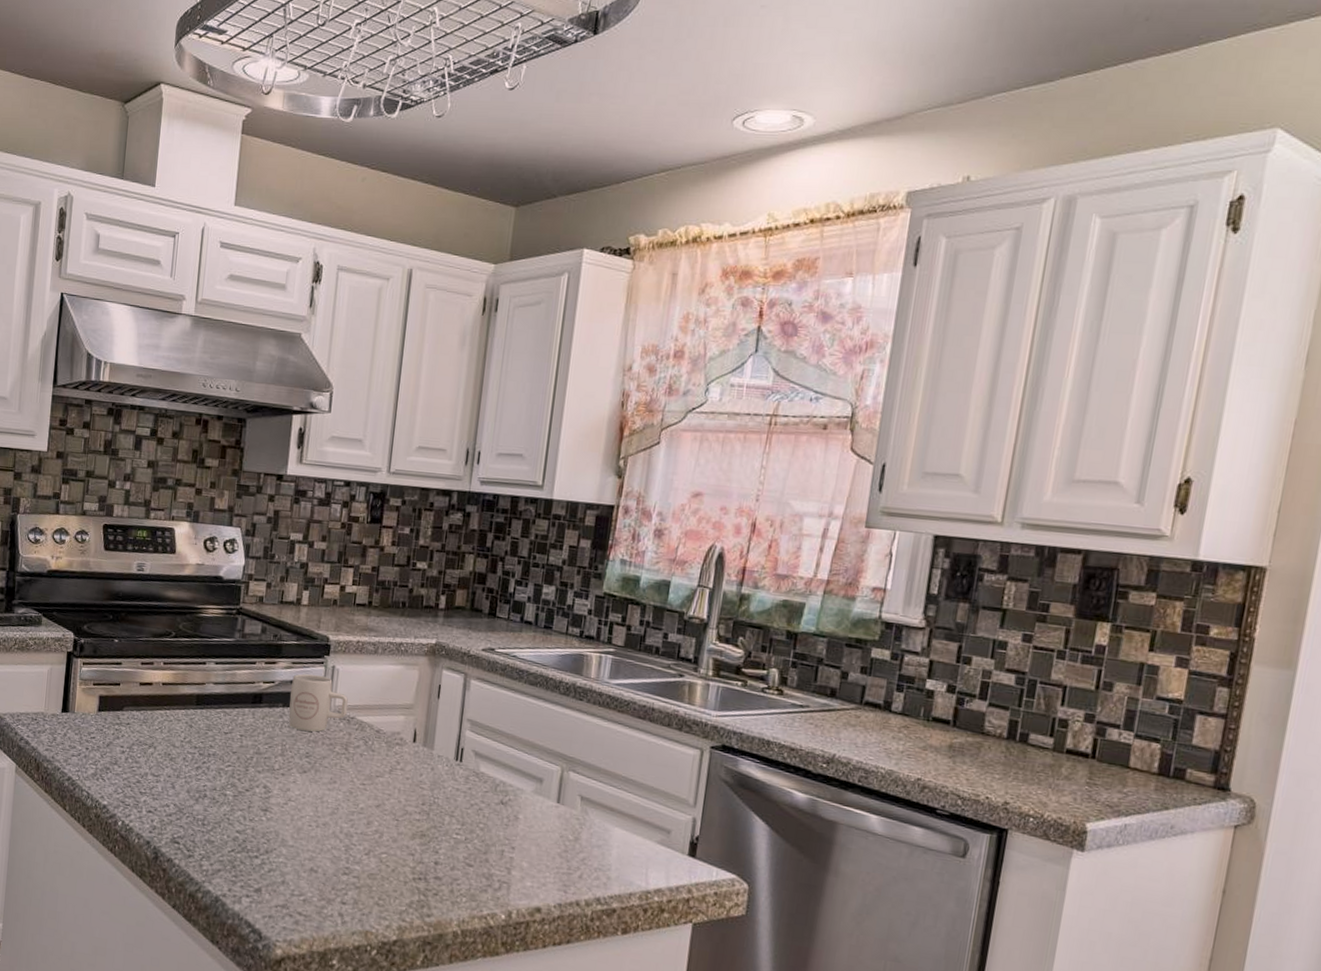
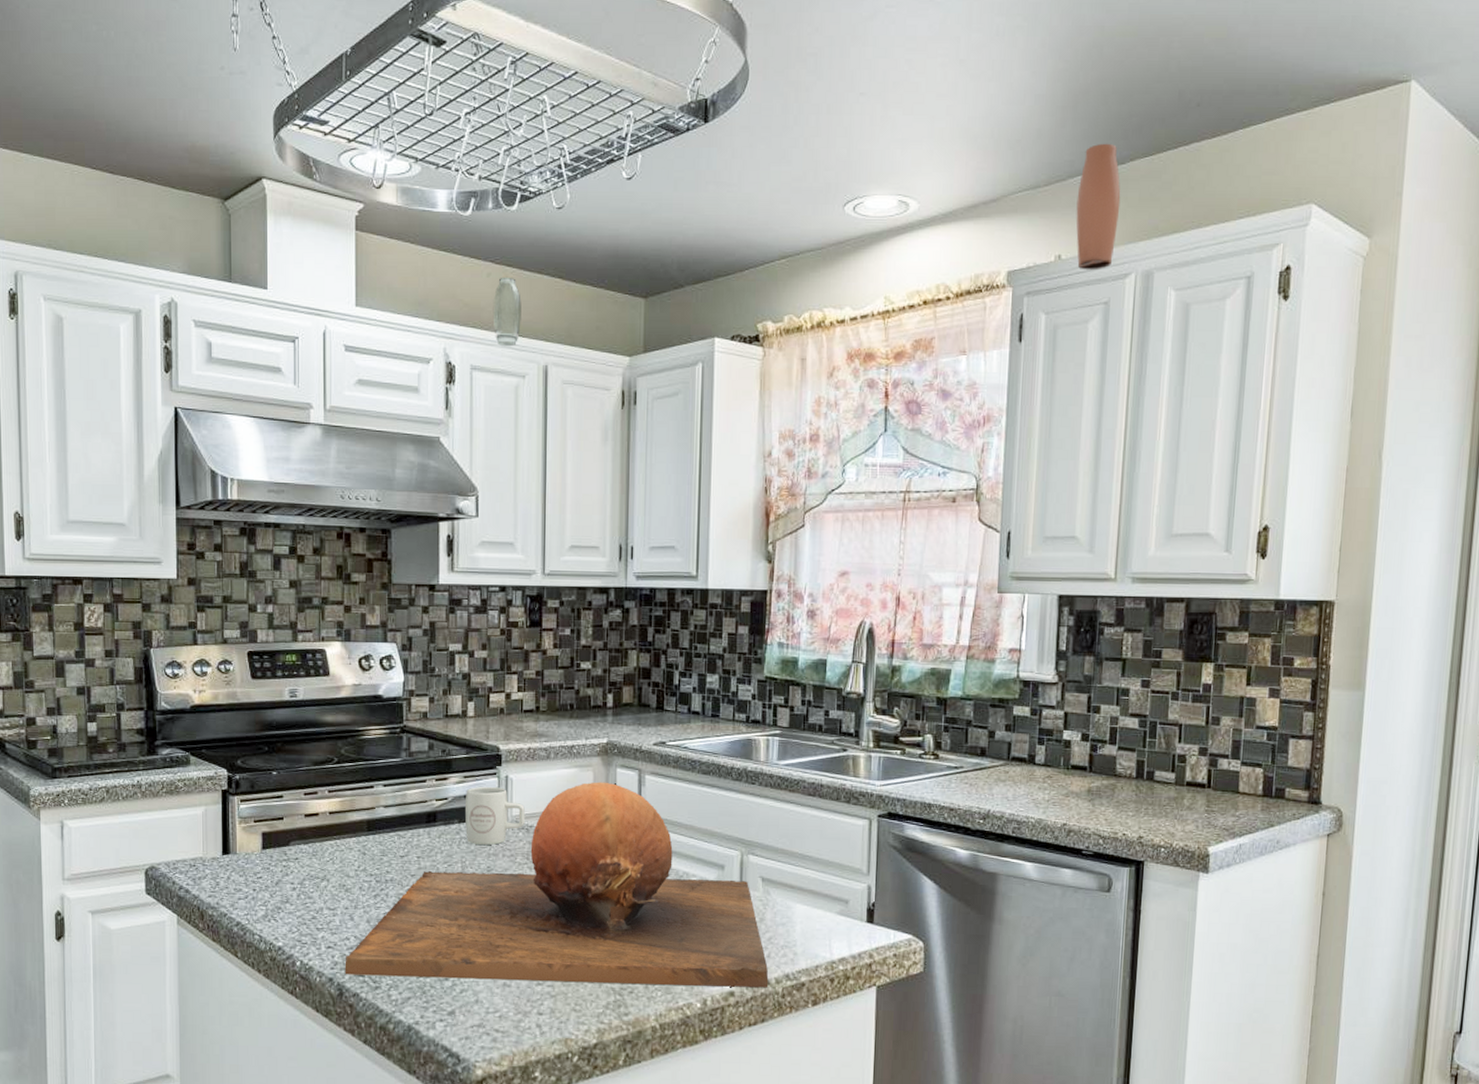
chopping board: none [161,681,579,909] -> present [345,782,769,988]
vase: none [363,182,393,250] -> present [492,277,521,347]
vase: none [988,59,1047,194] -> present [1076,143,1121,270]

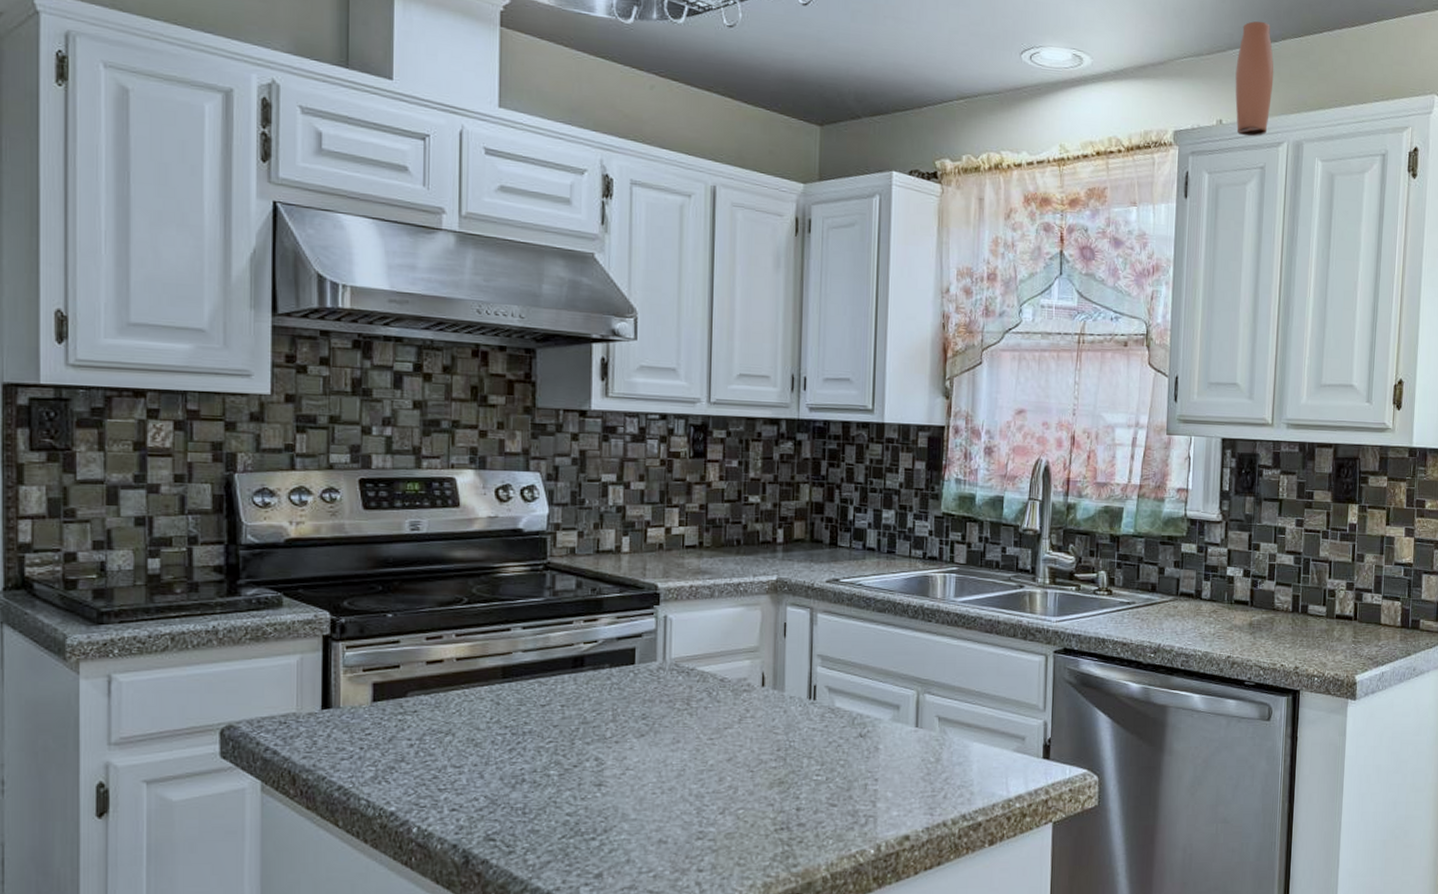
chopping board: present [345,782,769,988] -> none [472,621,945,840]
mug: present [464,786,526,845] -> none [616,627,686,690]
vase: present [492,277,521,347] -> none [656,91,688,164]

